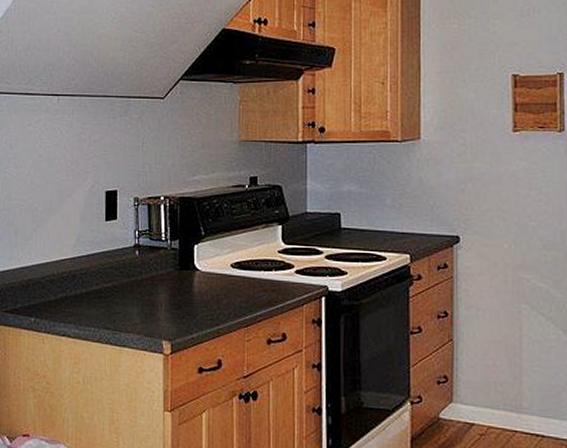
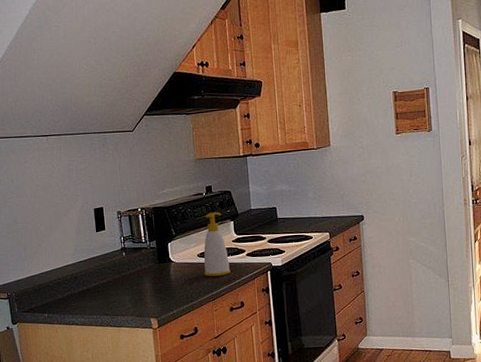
soap bottle: none [238,211,273,296] -> present [203,212,231,277]

